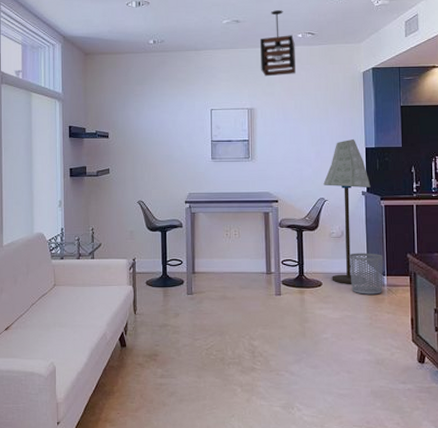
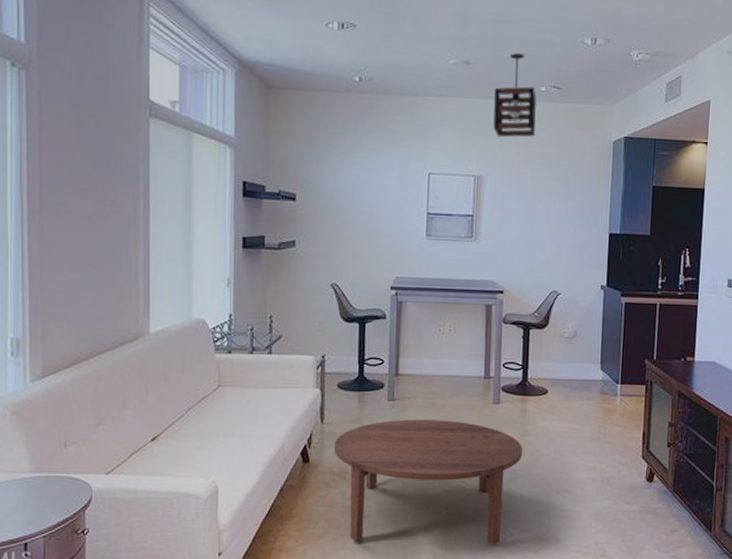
coffee table: none [145,310,303,420] -> present [333,419,522,545]
floor lamp: present [323,138,371,283] -> none [557,221,612,392]
waste bin: present [349,253,383,295] -> none [580,356,618,405]

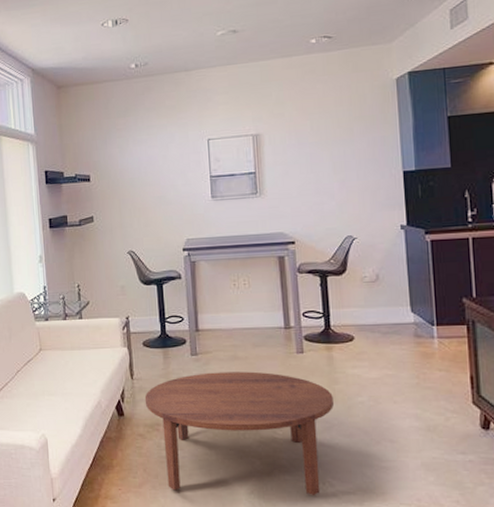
pendant light: present [493,53,537,138] -> none [263,12,311,95]

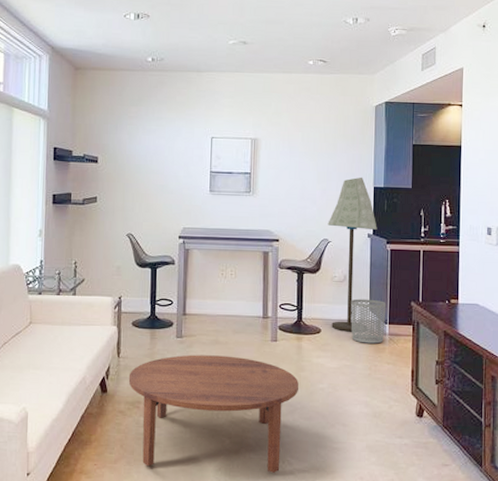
floor lamp: none [350,161,412,336] -> present [327,177,377,331]
waste bin: none [387,298,432,349] -> present [351,298,386,344]

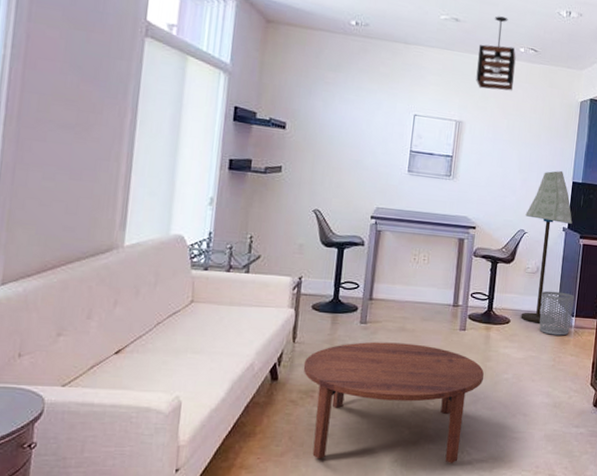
pendant light: none [267,33,305,105] -> present [476,16,516,91]

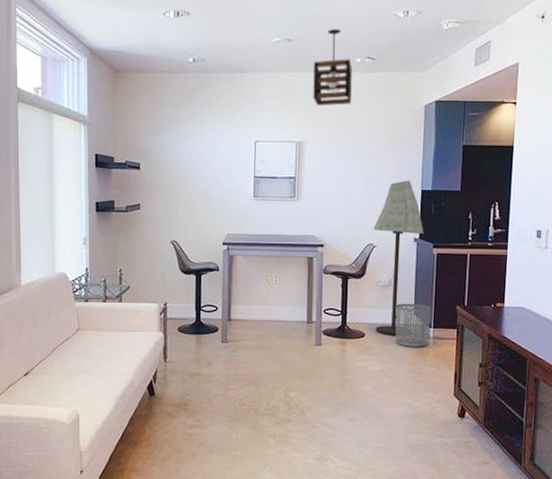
coffee table: present [303,341,484,464] -> none [175,359,342,471]

